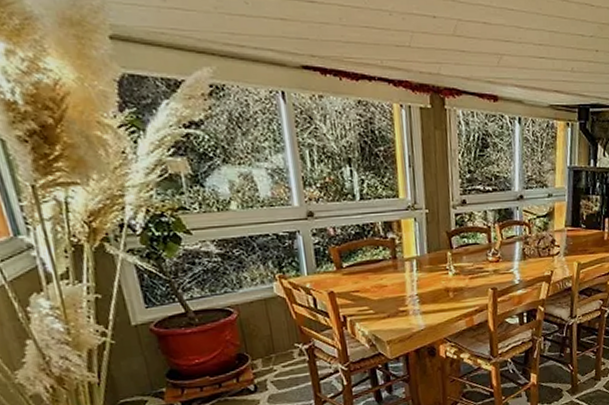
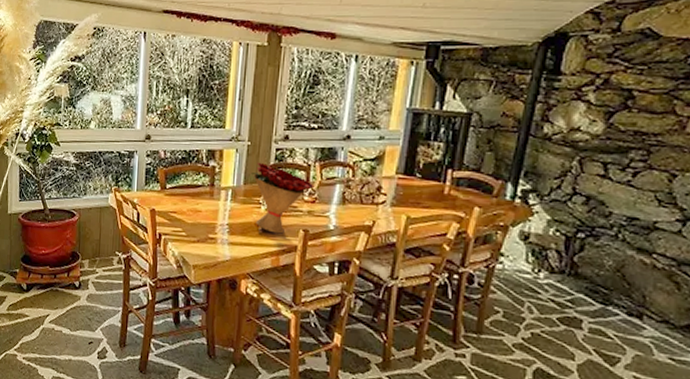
flower bouquet: none [434,229,497,296] -> present [252,162,315,234]

